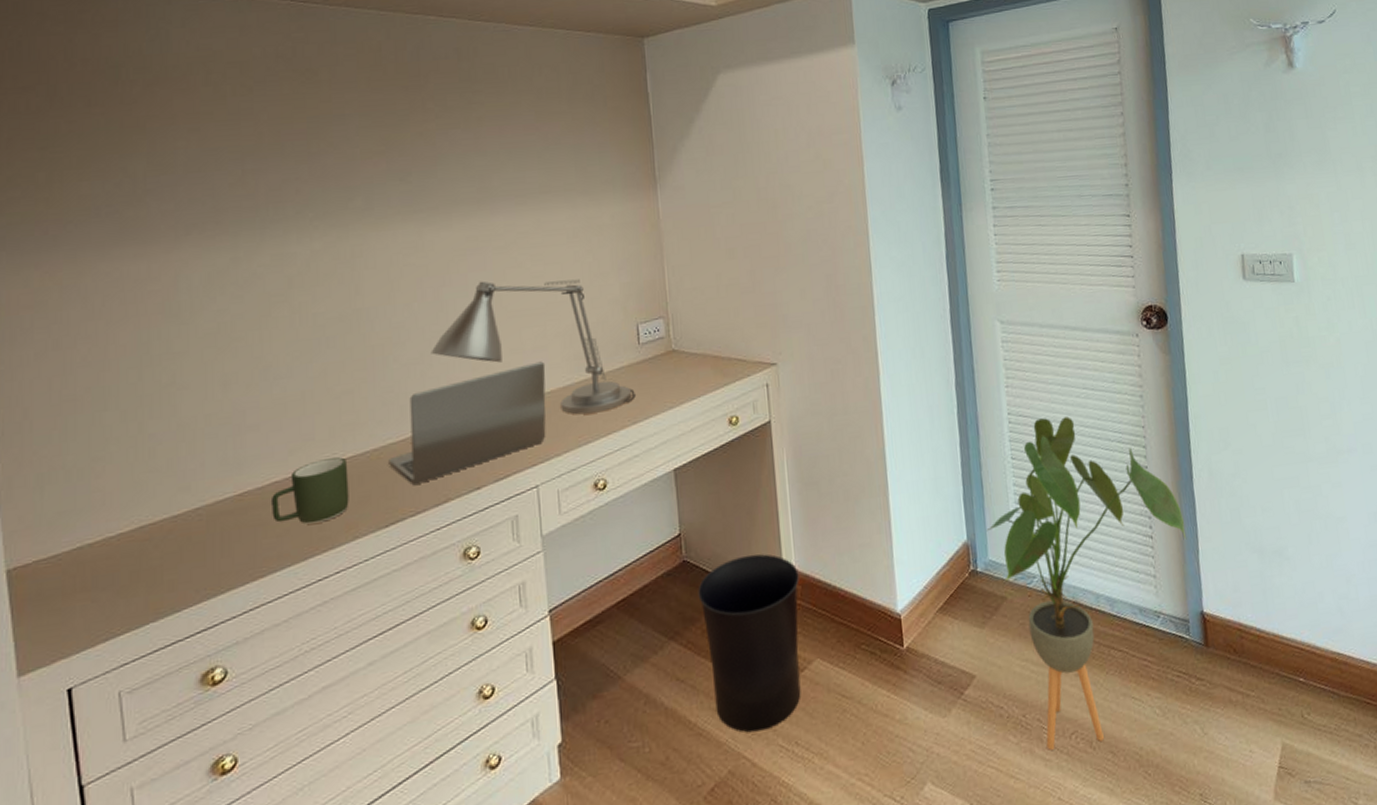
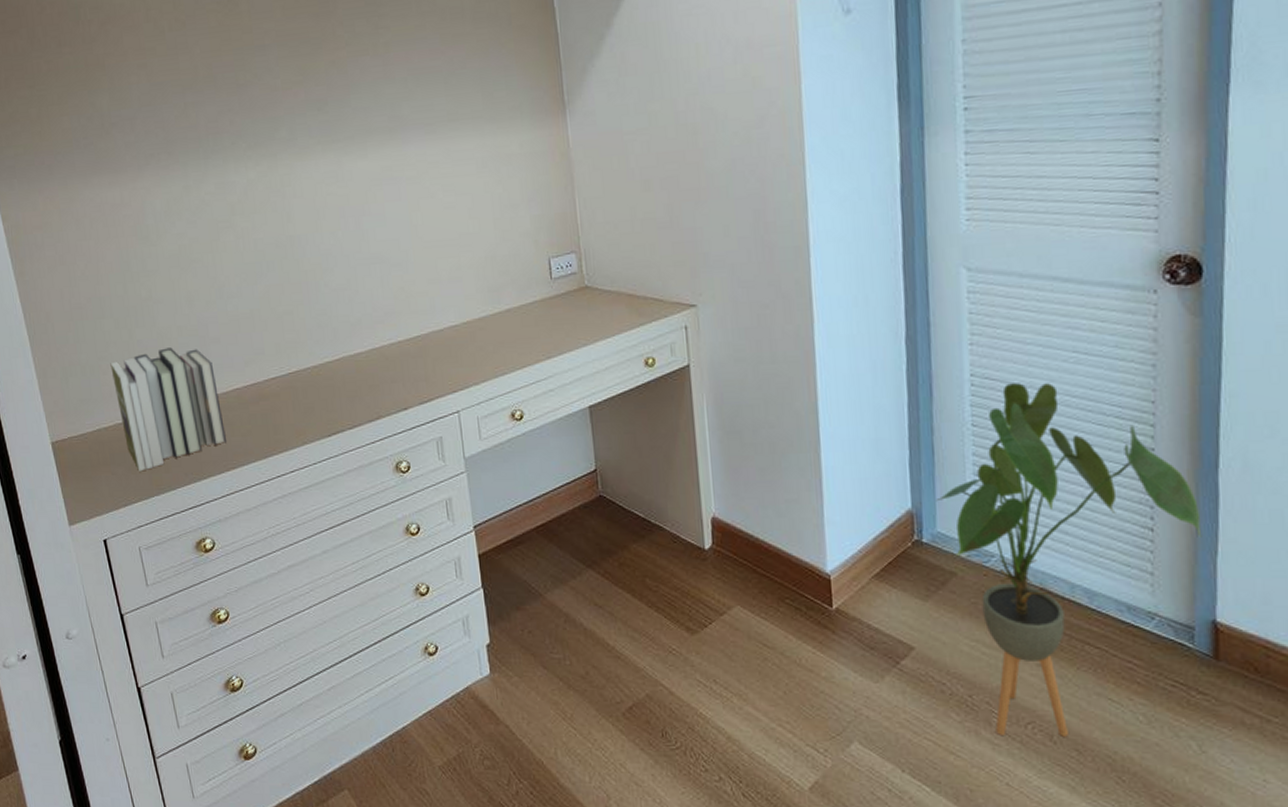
books: none [107,439,255,595] -> present [110,347,226,472]
mug: present [272,457,349,525] -> none [235,371,297,428]
laptop: present [388,361,546,485] -> none [327,292,465,401]
desk lamp: present [431,279,636,415] -> none [356,210,549,347]
waste bin: present [698,554,801,733] -> none [614,497,720,664]

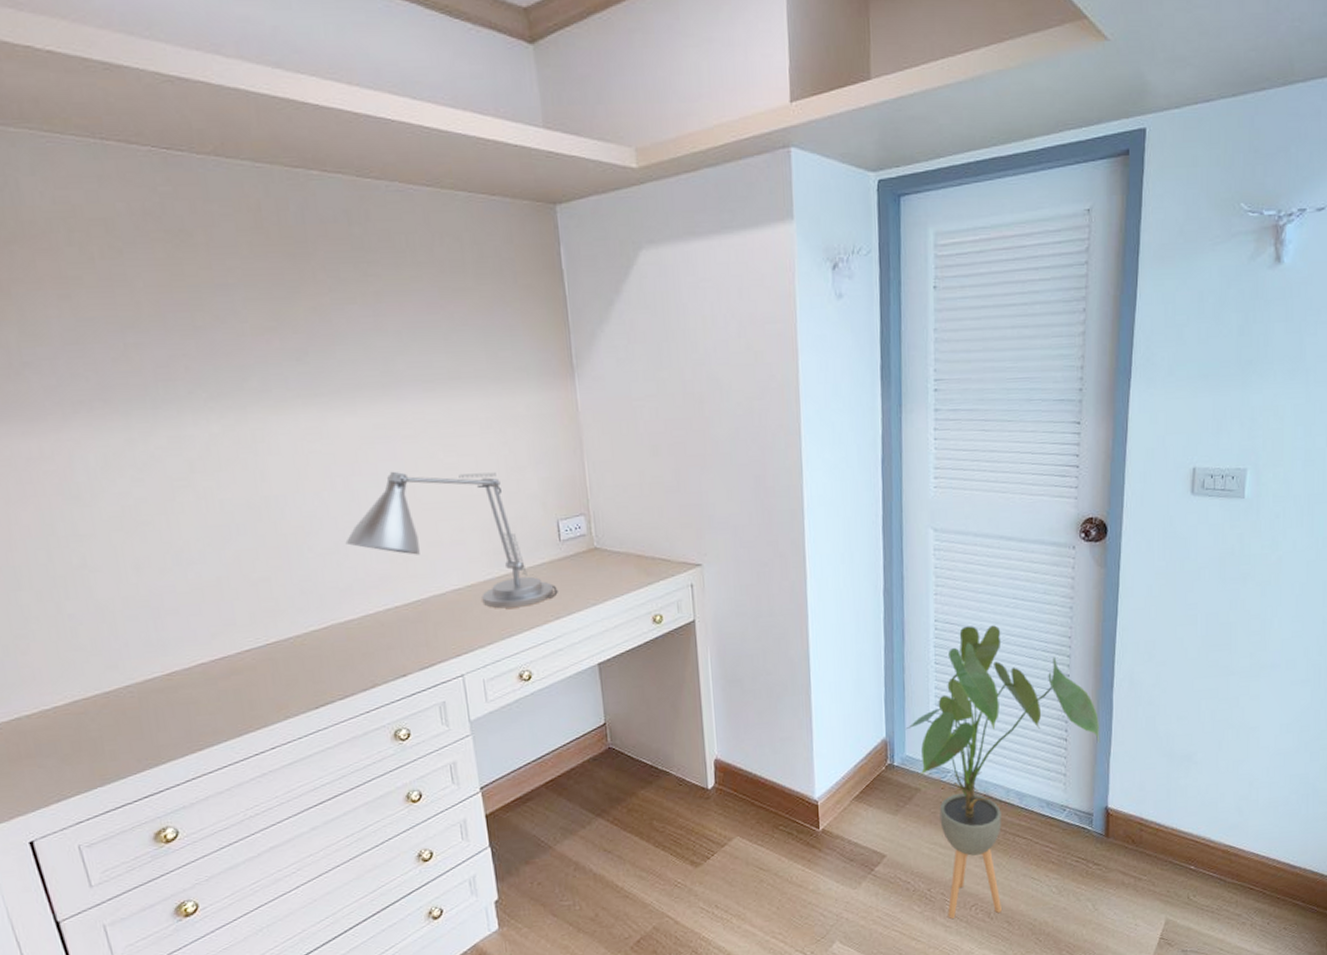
books: present [110,347,226,472] -> none [31,621,190,762]
desk lamp: none [356,210,549,347] -> present [345,471,558,609]

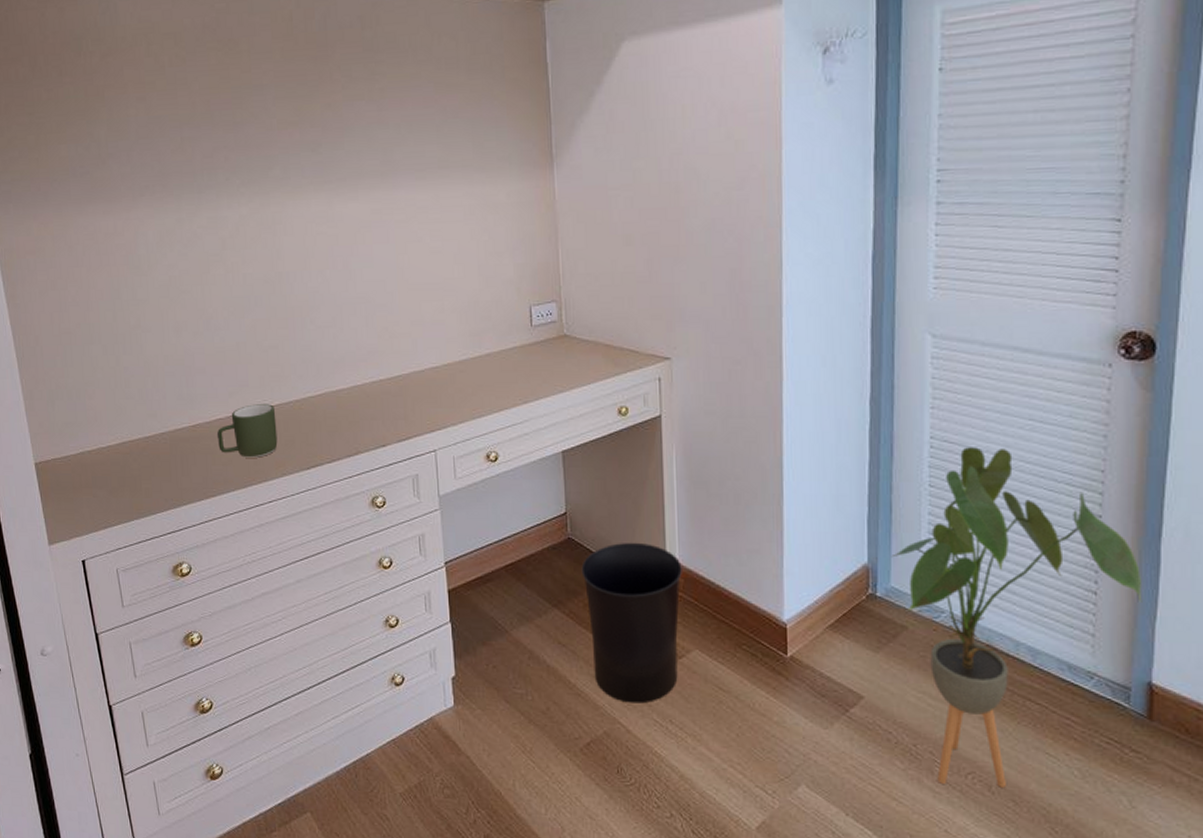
mug: none [200,642,278,704] -> present [217,404,278,458]
desk lamp: present [345,471,558,609] -> none [341,253,527,389]
waste bin: none [623,744,721,896] -> present [581,542,682,704]

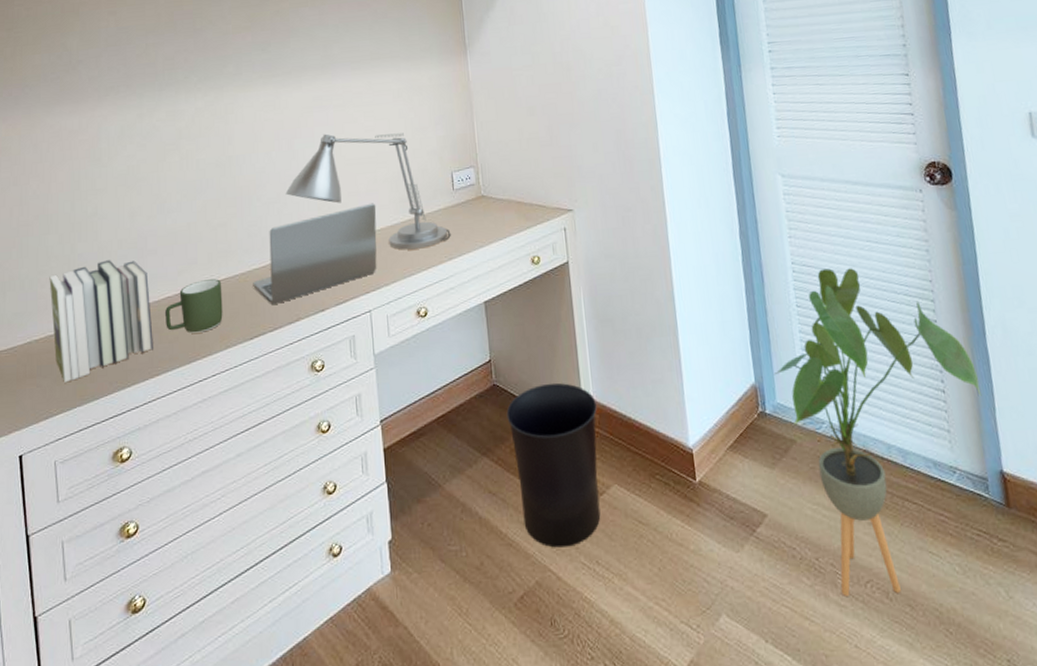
books: none [96,376,207,495] -> present [49,260,153,383]
laptop: none [308,334,443,435] -> present [253,203,377,304]
desk lamp: none [341,253,527,389] -> present [285,133,451,250]

